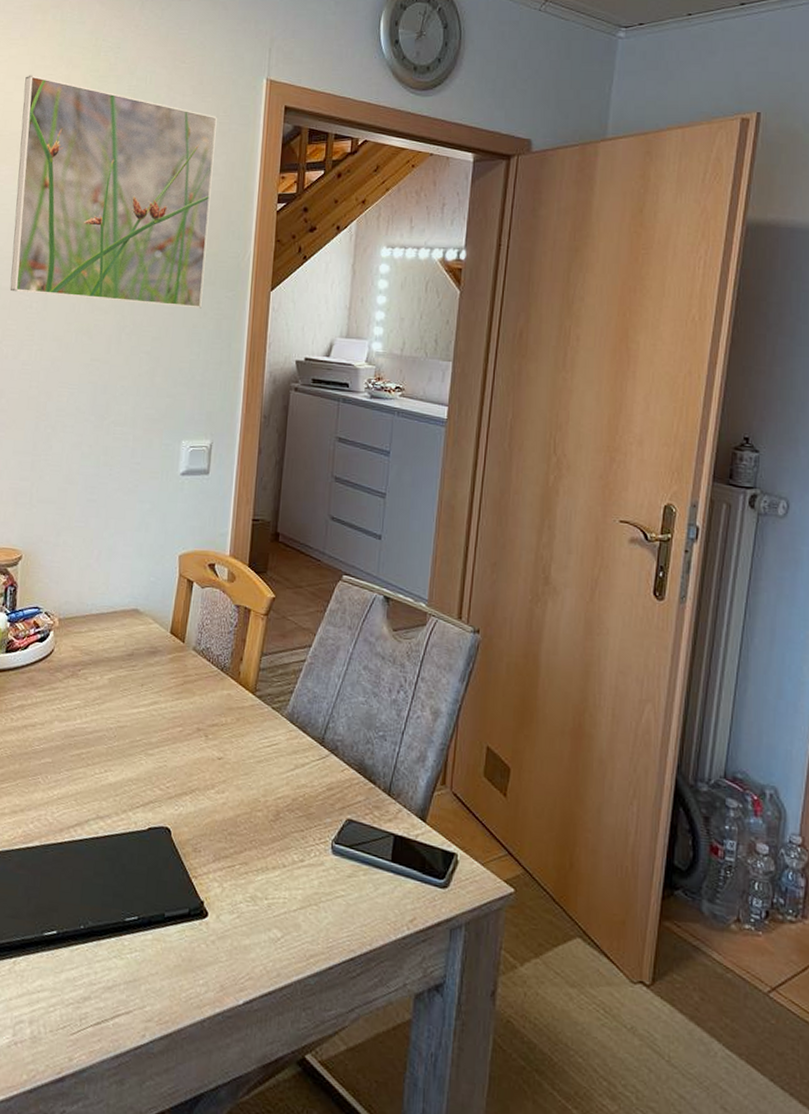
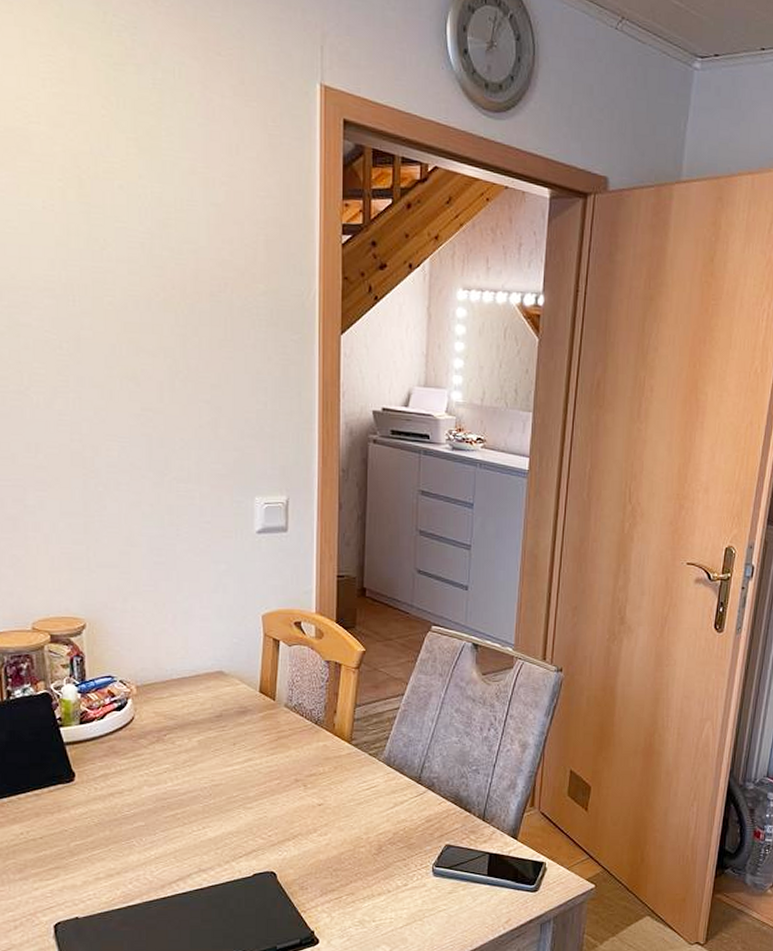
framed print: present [9,75,218,309] -> none [16,53,267,353]

